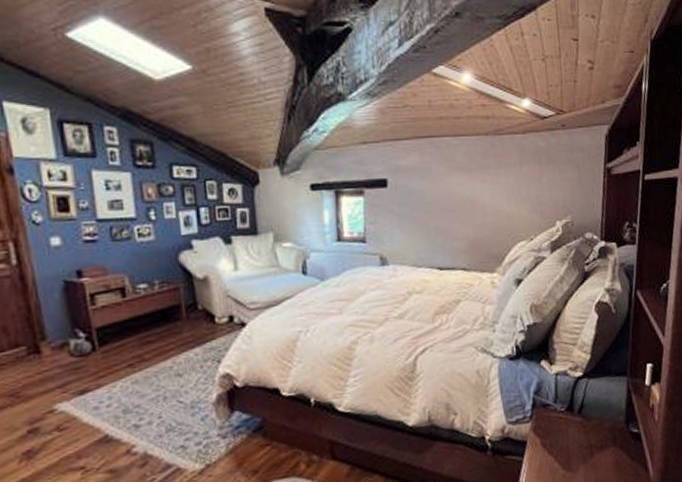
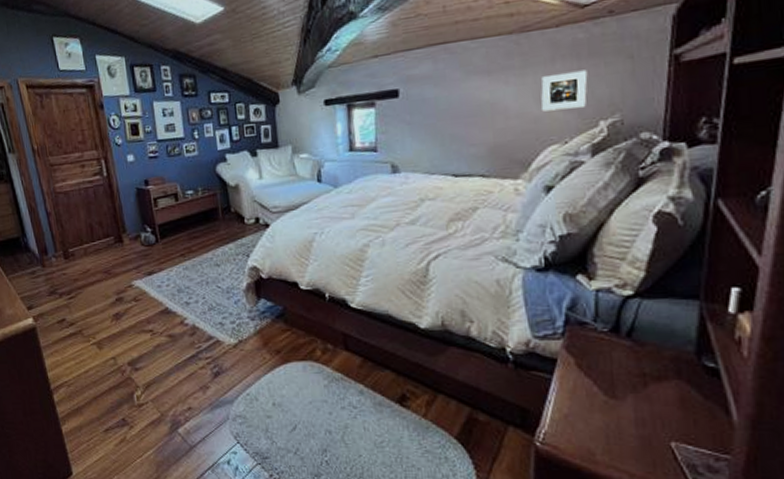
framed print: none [511,174,547,210] -> present [541,69,588,112]

